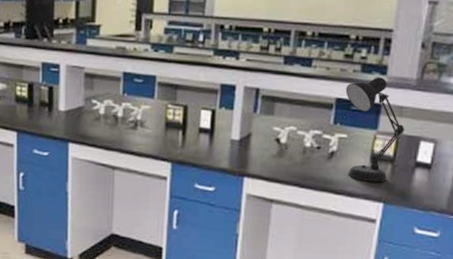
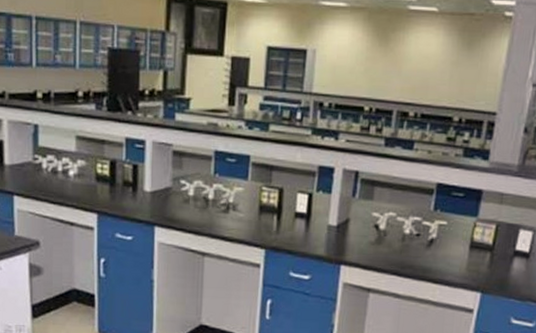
desk lamp: present [345,77,405,183] -> none [446,162,505,272]

